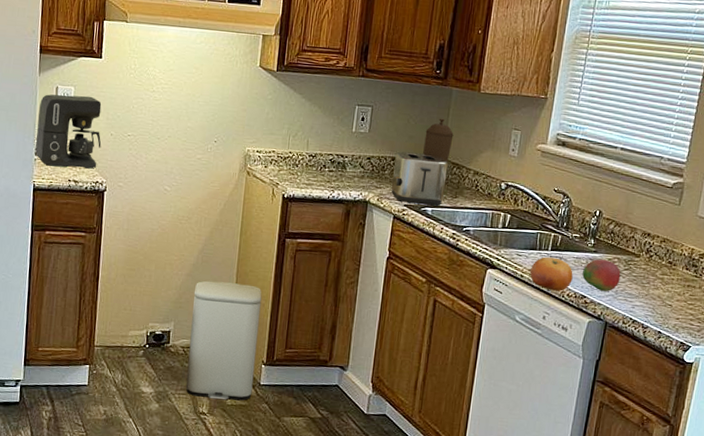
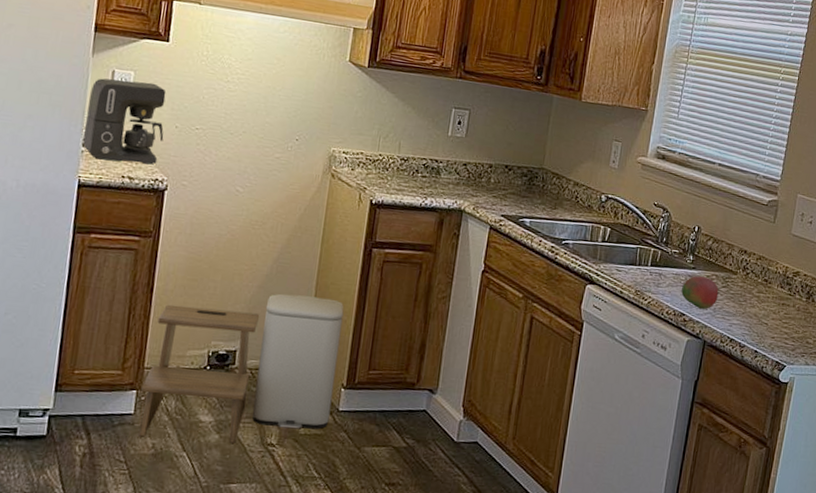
step stool: none [92,291,189,411] -> present [139,304,260,443]
toaster: present [391,151,448,205] -> none [488,158,548,217]
canister: present [423,118,454,162] -> none [522,126,554,172]
fruit: present [529,256,573,291] -> none [629,272,672,309]

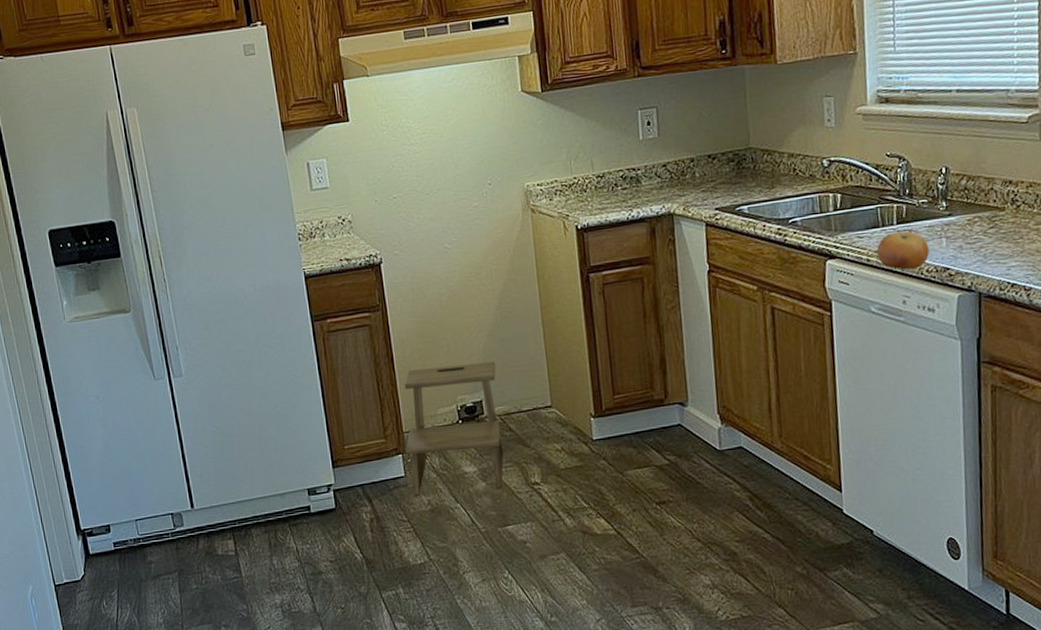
coffee maker: present [82,78,167,165] -> none [293,164,368,249]
pedal bin: present [251,293,345,430] -> none [499,332,586,466]
fruit: none [629,272,672,309] -> present [876,231,929,270]
fruit: present [681,275,720,310] -> none [939,221,987,259]

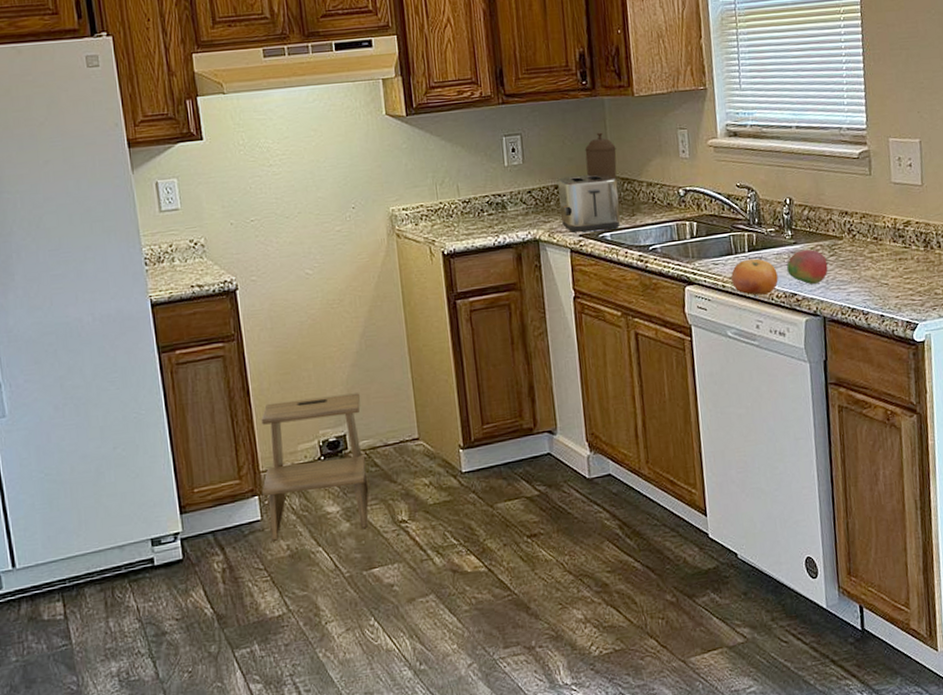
toaster: none [694,145,759,206] -> present [558,173,620,232]
canister: none [723,102,756,150] -> present [584,132,617,179]
fruit: none [939,221,987,259] -> present [786,249,829,285]

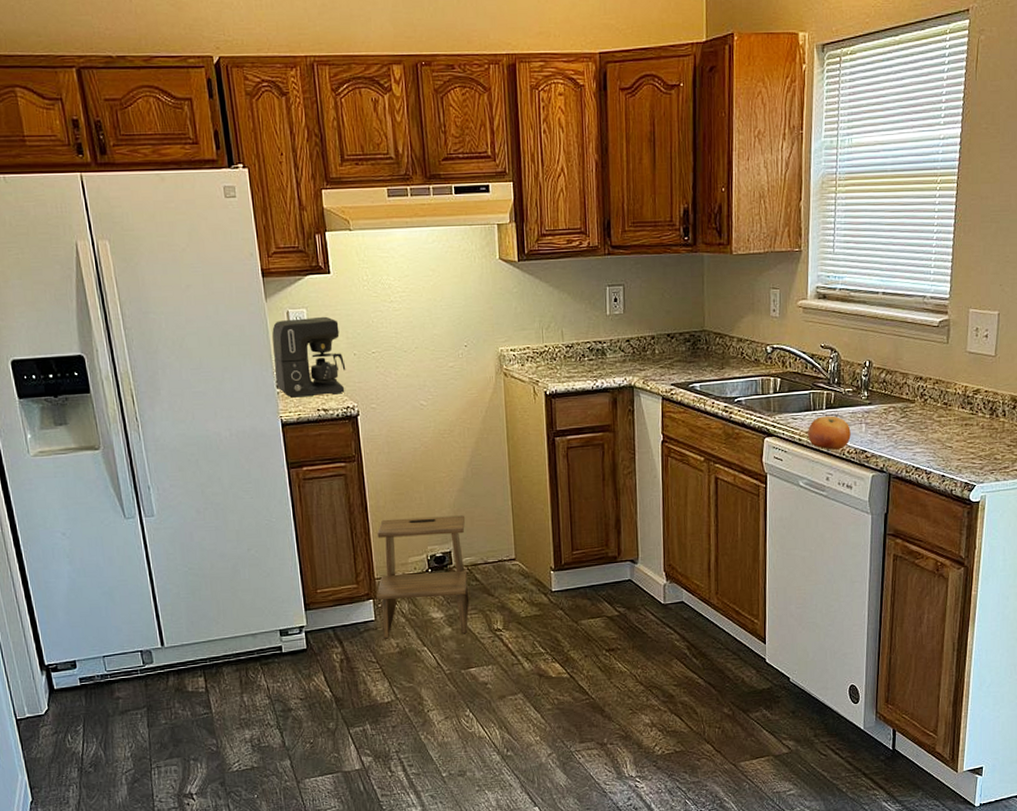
coffee maker: none [139,185,222,275] -> present [272,316,346,398]
toaster: present [558,173,620,232] -> none [655,327,711,381]
canister: present [584,132,617,179] -> none [682,287,712,333]
fruit: present [786,249,829,285] -> none [860,410,899,444]

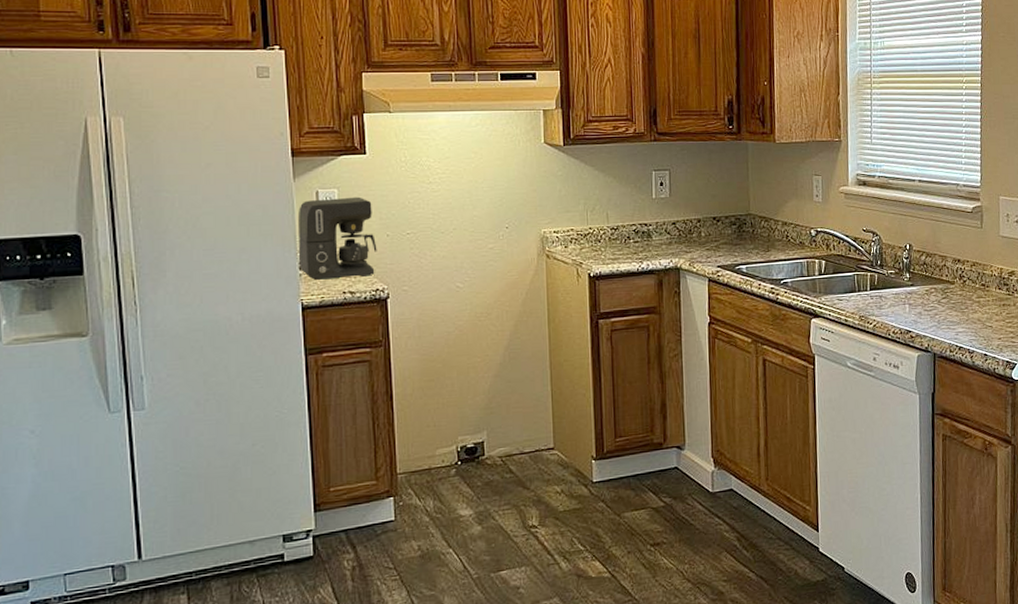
step stool: present [375,515,469,639] -> none [397,402,502,541]
fruit: present [807,416,851,450] -> none [853,297,895,330]

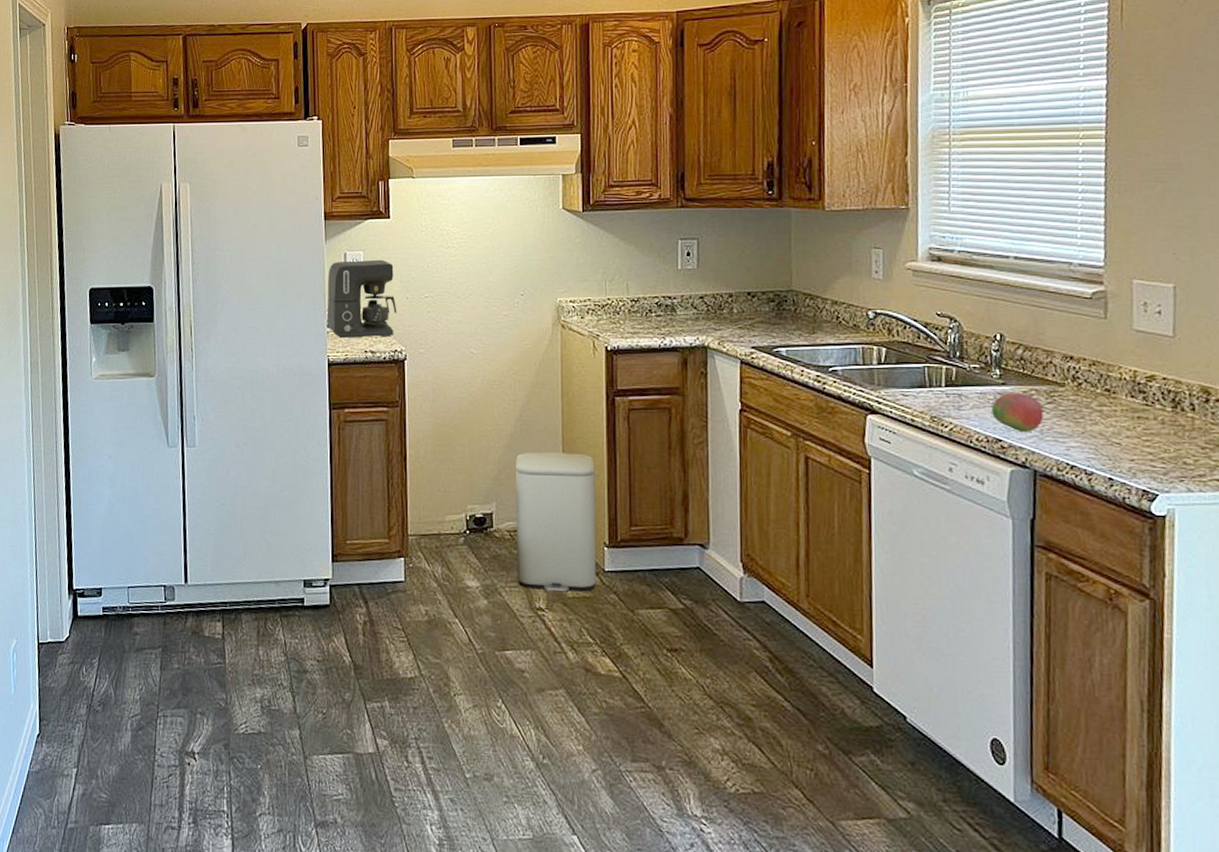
pedal bin: none [505,375,585,509] -> present [515,452,596,592]
fruit: none [904,291,941,324] -> present [991,392,1045,433]

